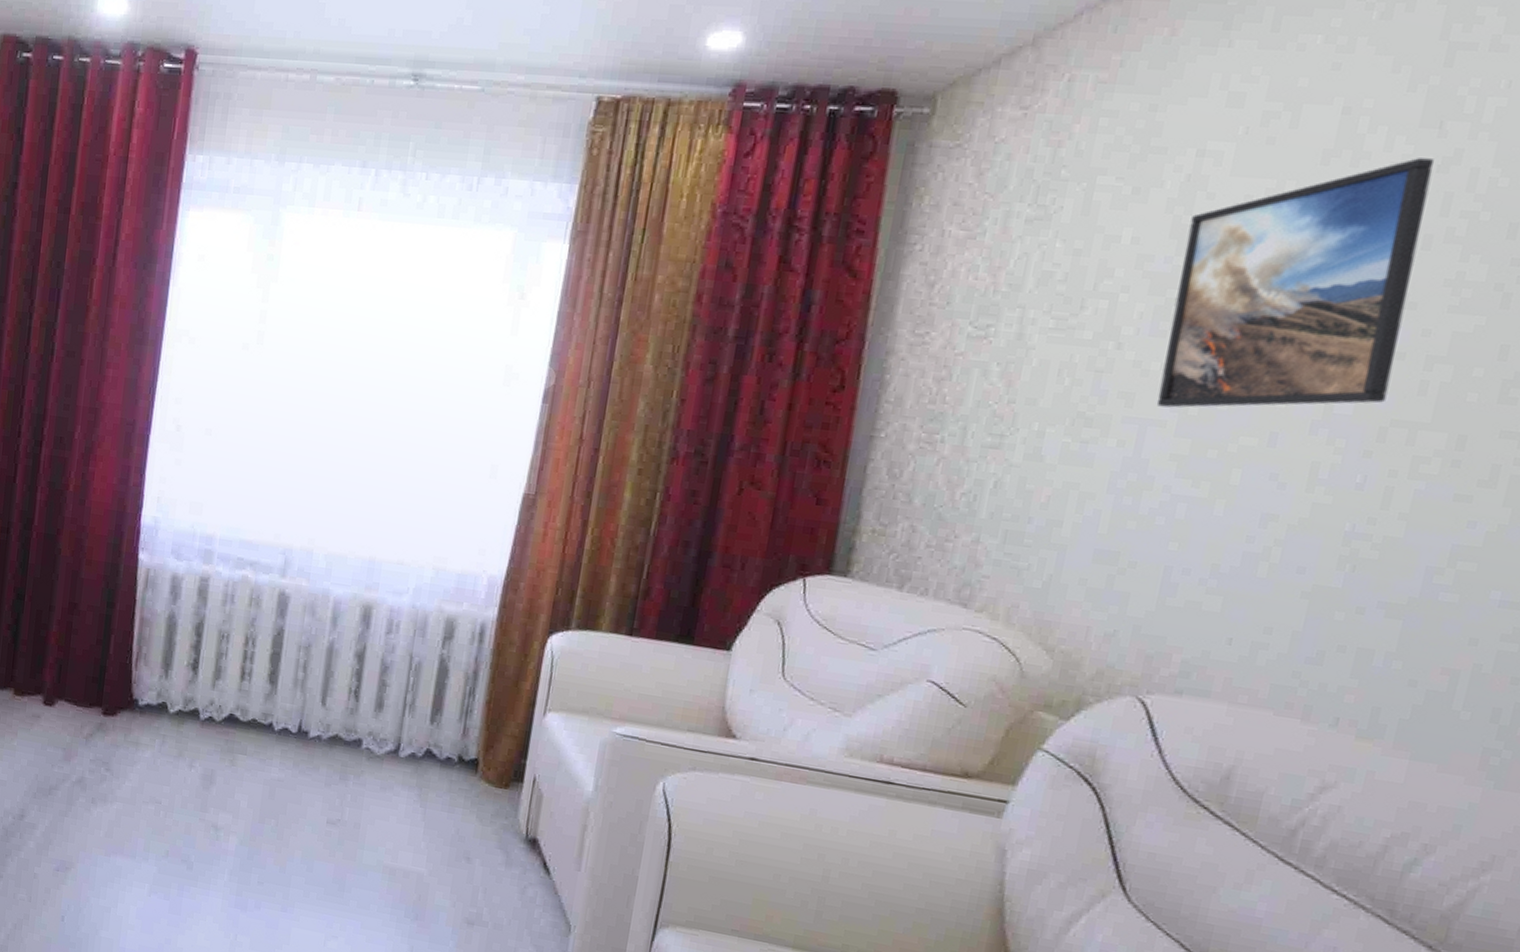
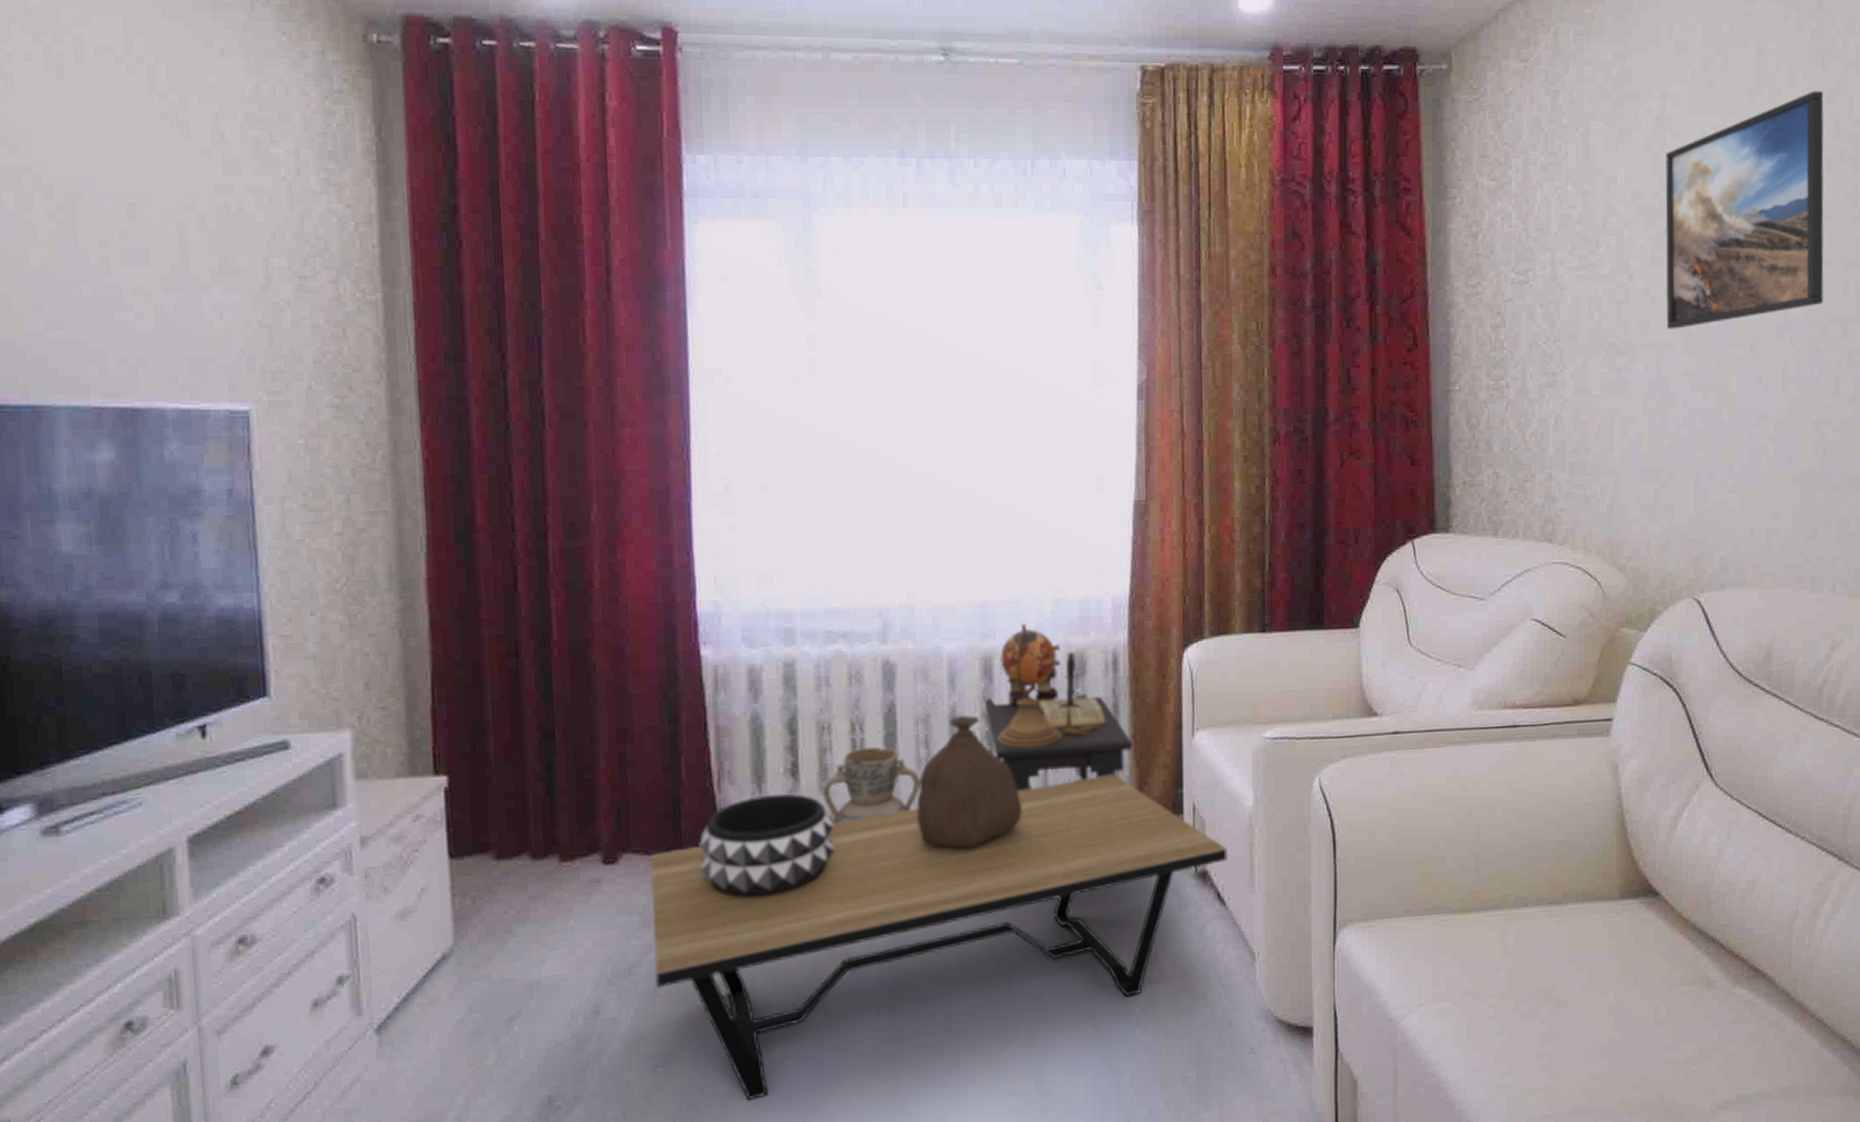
coffee table: none [67,705,561,930] -> present [649,773,1228,1102]
decorative bowl: none [112,679,219,763] -> present [699,793,835,899]
ceramic jug: none [214,659,295,721] -> present [823,746,921,825]
bag: none [286,650,378,765] -> present [916,714,1023,849]
side table: none [358,583,486,734] -> present [984,623,1133,792]

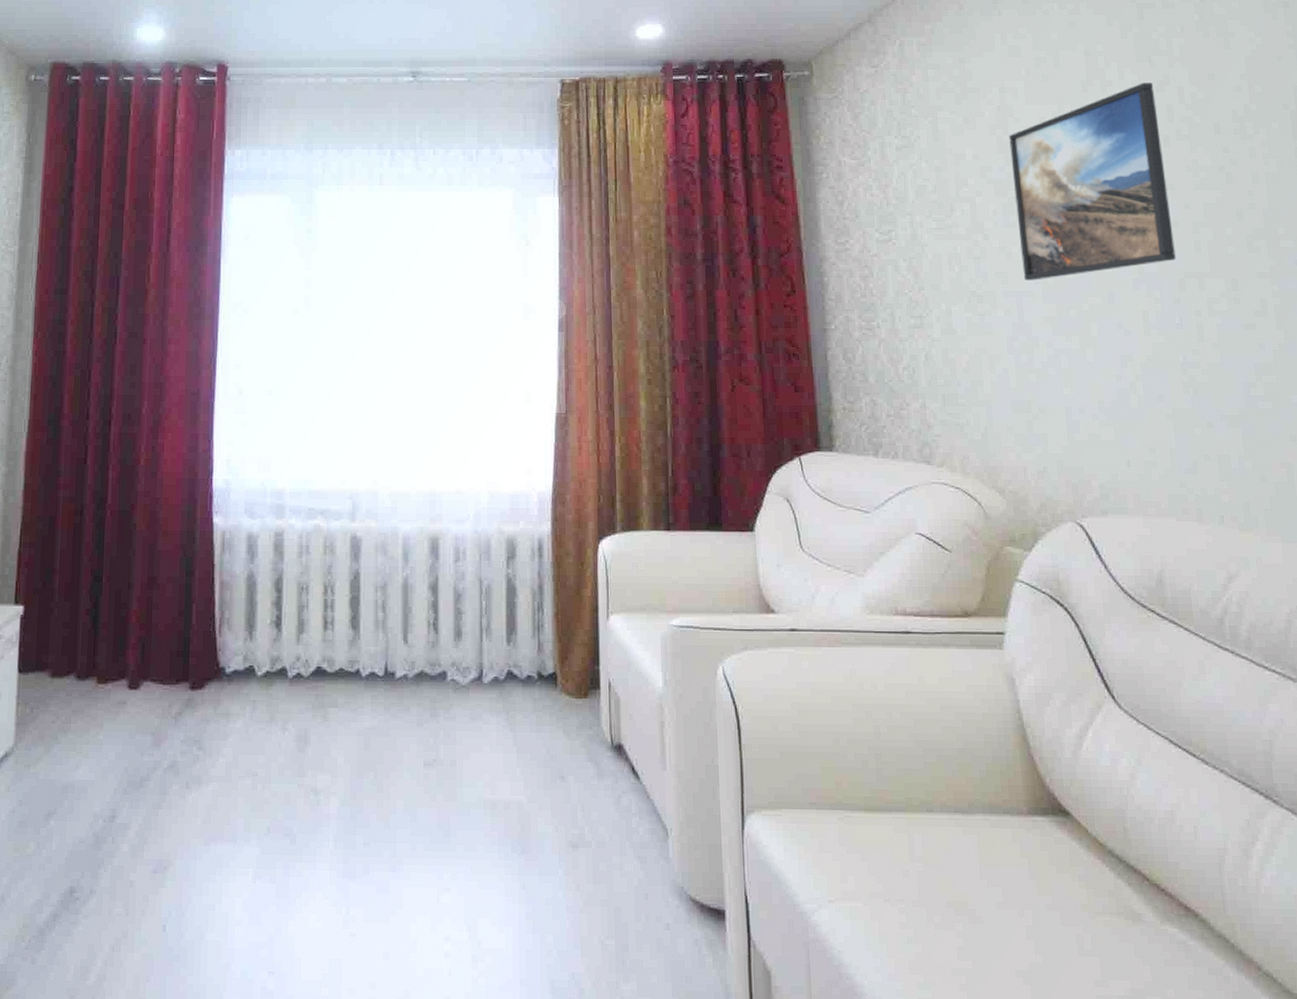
coffee table: present [649,773,1228,1102] -> none [160,647,641,914]
decorative bowl: present [699,793,835,899] -> none [201,641,307,730]
ceramic jug: present [823,746,921,825] -> none [299,607,377,672]
bag: present [916,714,1023,849] -> none [373,585,461,703]
side table: present [984,623,1133,792] -> none [431,511,555,657]

